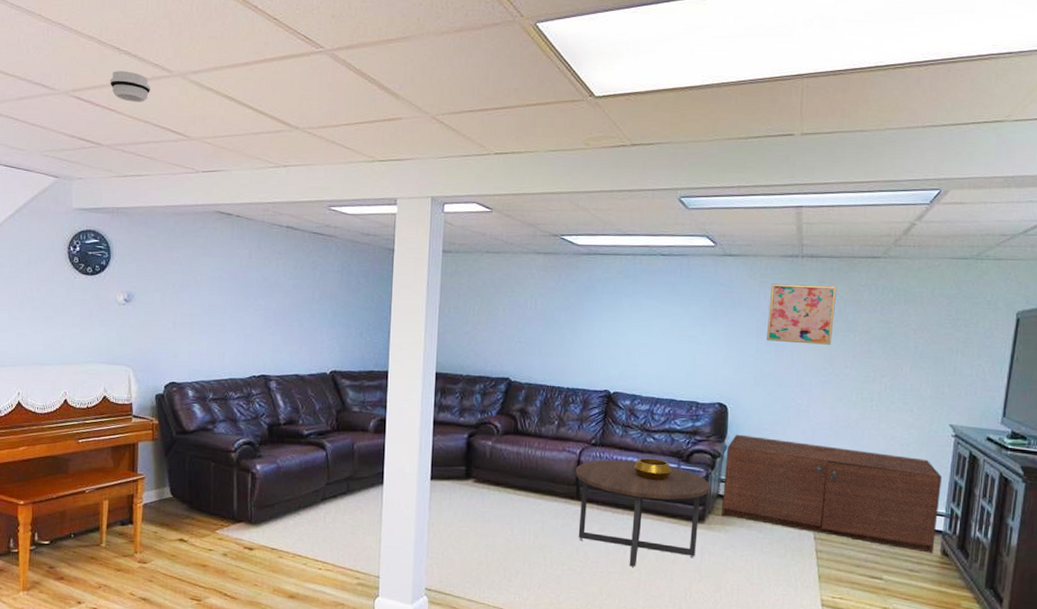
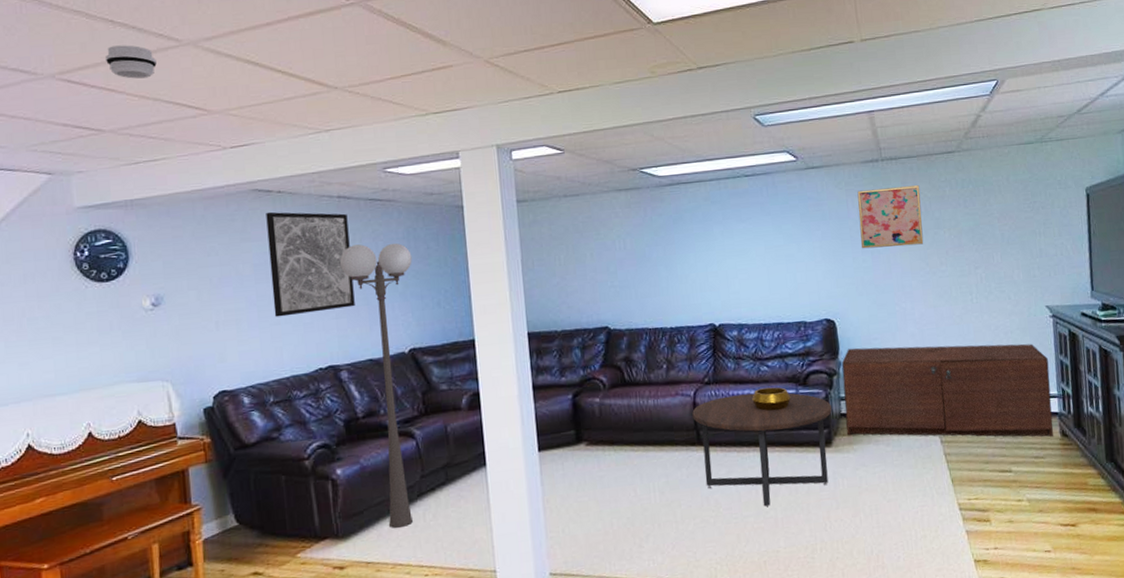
wall art: none [222,232,293,327] -> present [266,211,355,317]
floor lamp: none [282,272,343,525] -> present [340,243,413,529]

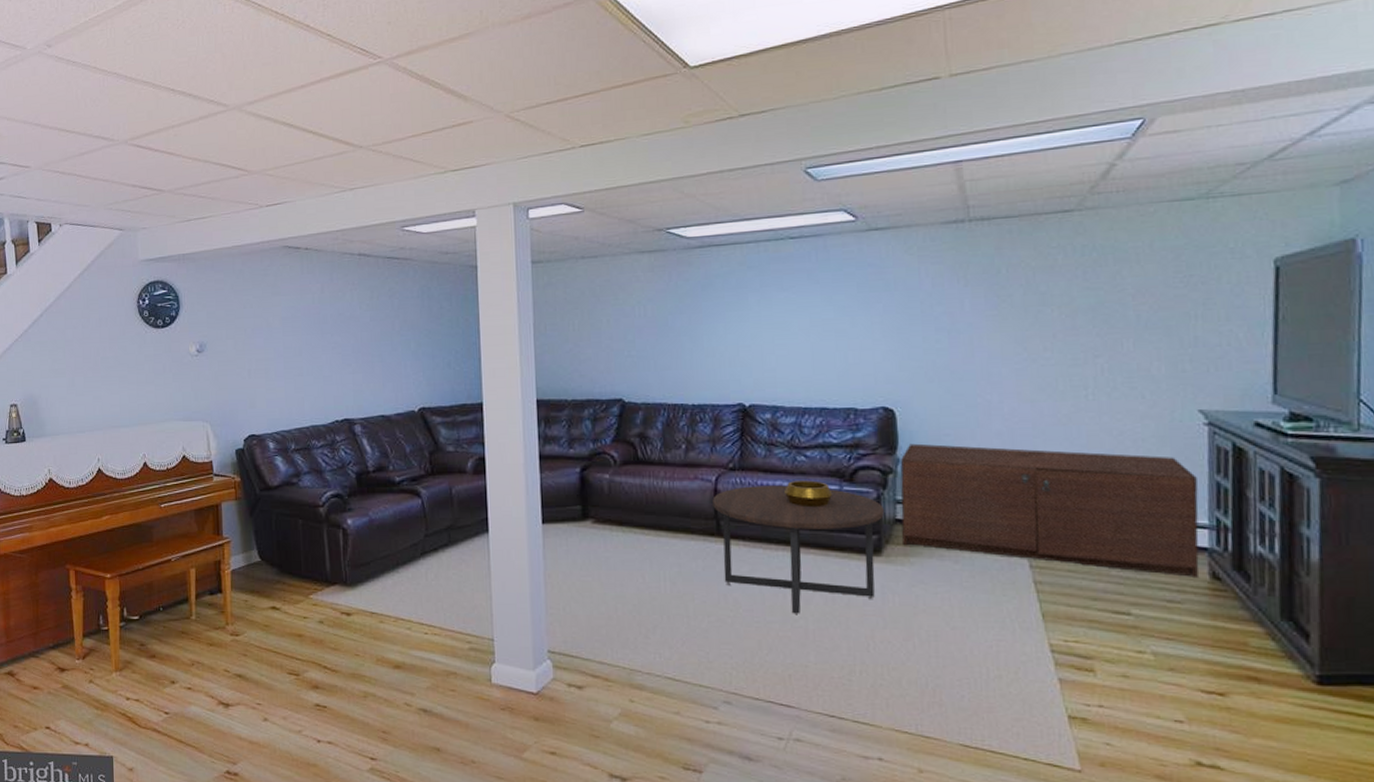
smoke detector: present [104,45,157,79] -> none [166,111,207,143]
wall art: present [266,211,355,317] -> none [294,267,370,369]
floor lamp: present [340,243,413,529] -> none [358,301,425,584]
wall art: present [857,185,924,249] -> none [933,251,1022,327]

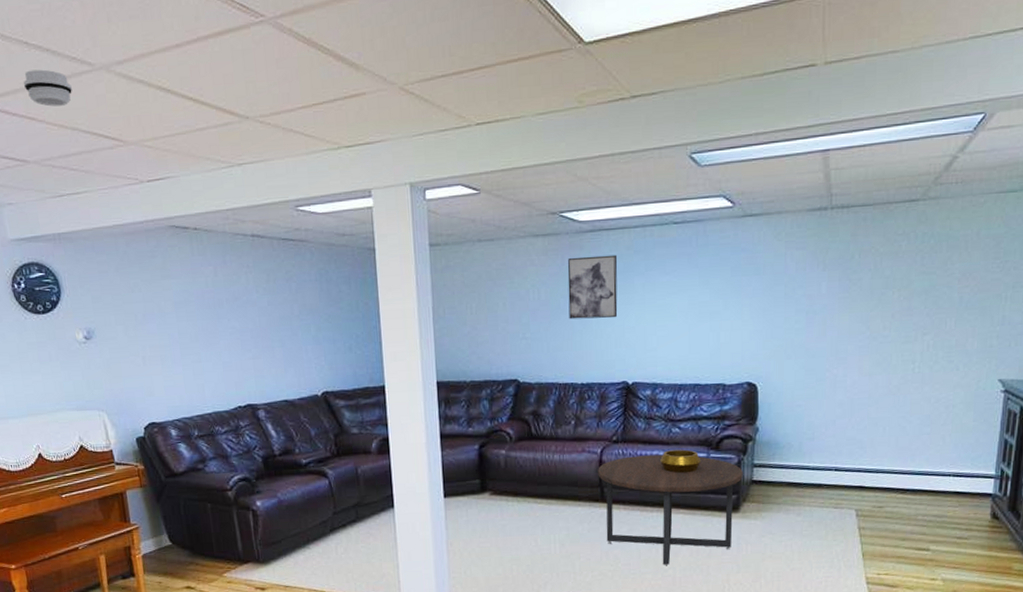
smoke detector: none [166,111,207,143] -> present [23,69,72,107]
wall art: none [675,270,731,337] -> present [567,254,618,320]
storage trunk: present [900,443,1199,579] -> none [757,414,991,519]

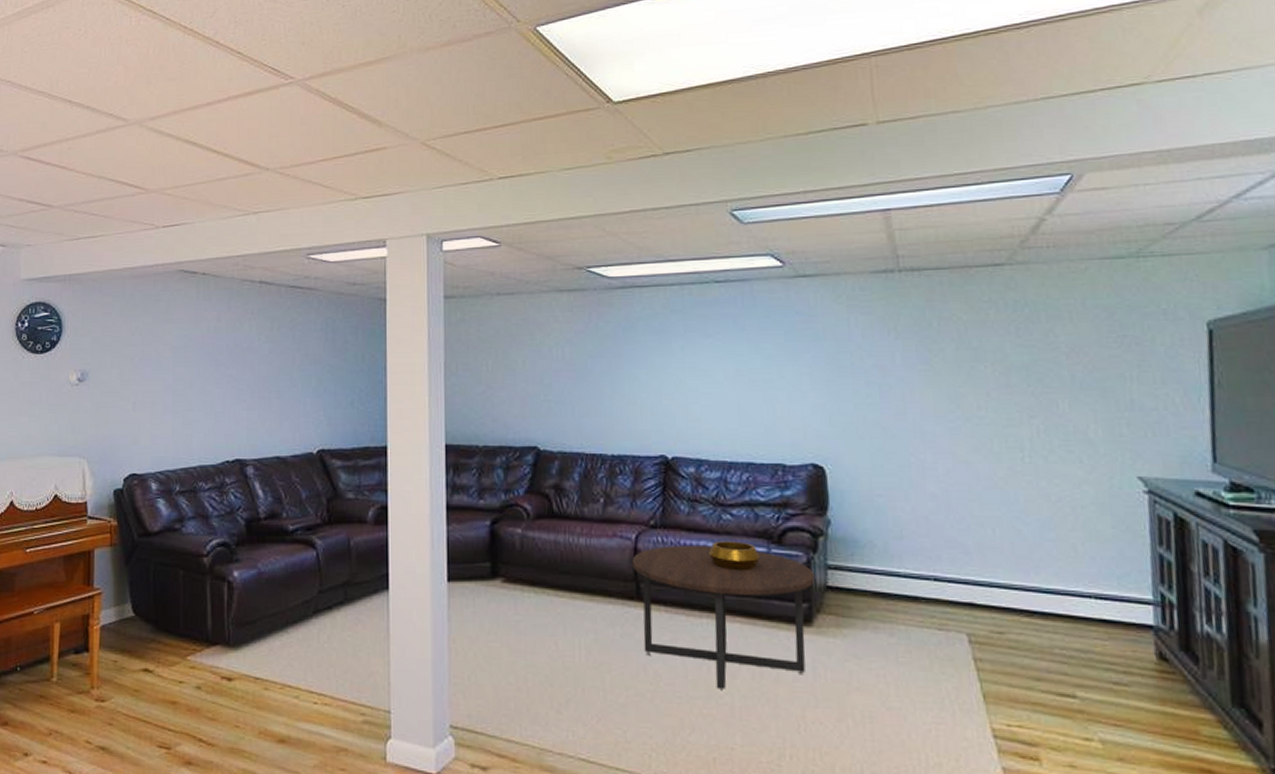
smoke detector: present [23,69,72,107] -> none [60,124,105,157]
wall art: present [567,254,618,320] -> none [595,313,653,383]

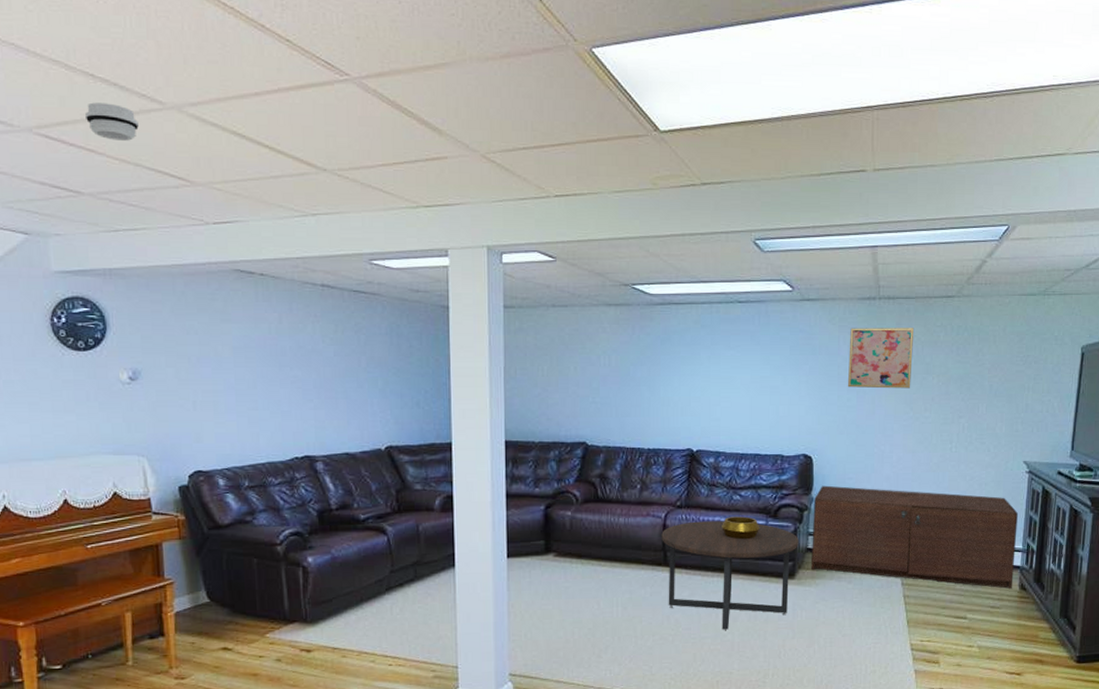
smoke detector: none [60,124,105,157] -> present [84,102,139,141]
storage trunk: none [831,504,1145,659] -> present [811,485,1018,590]
wall art: none [863,305,955,381] -> present [847,328,915,389]

